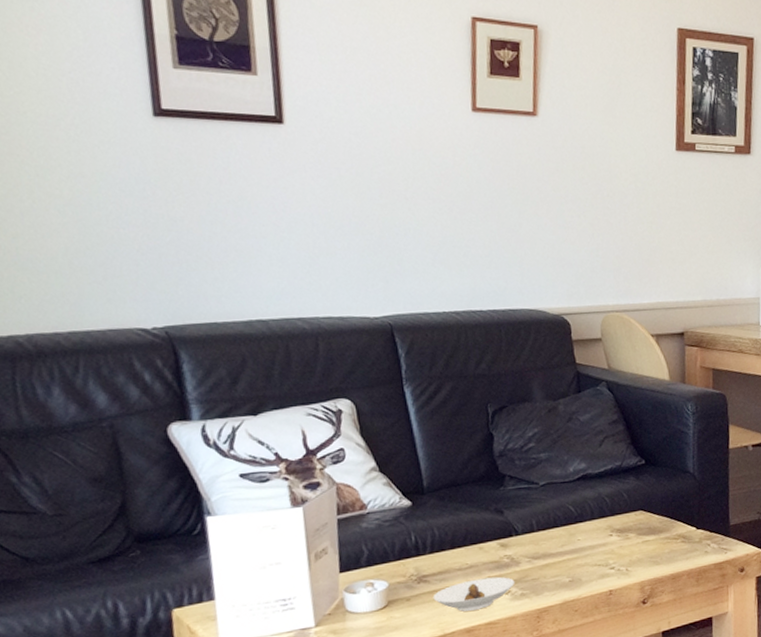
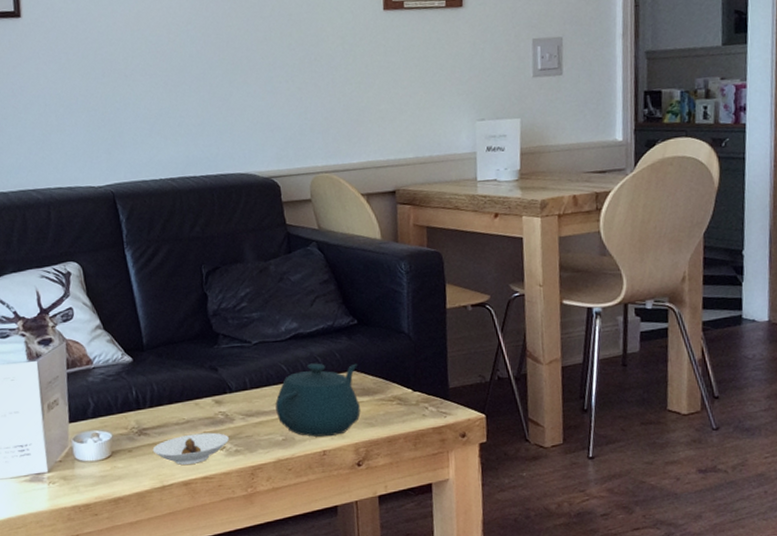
teapot: none [562,503,647,577] -> present [275,363,361,437]

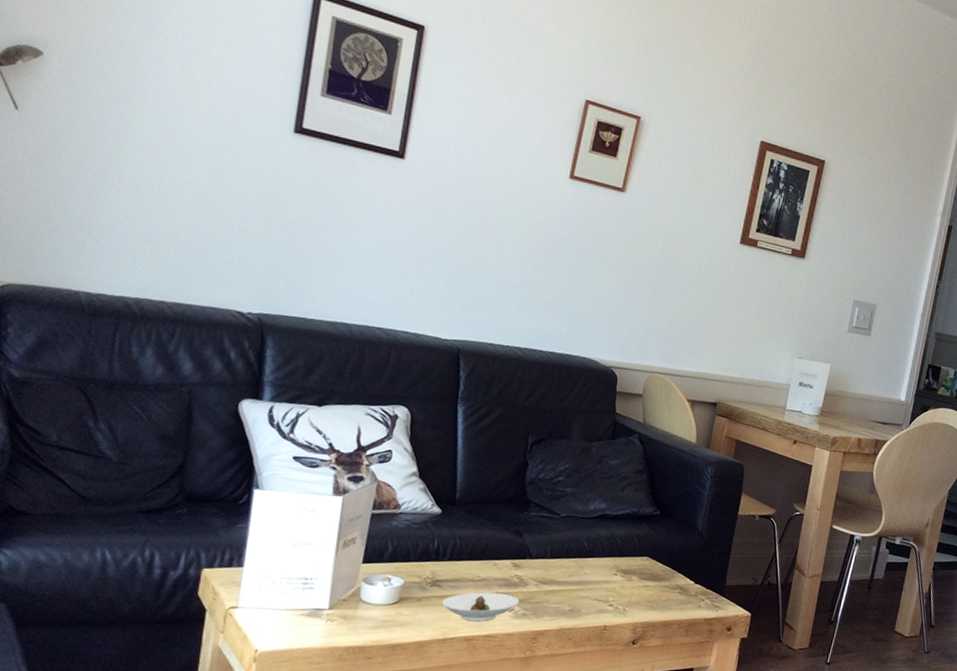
teapot: present [275,363,361,437] -> none [569,543,651,614]

